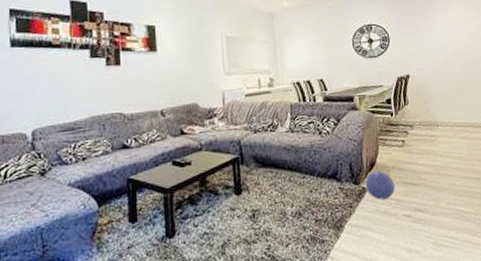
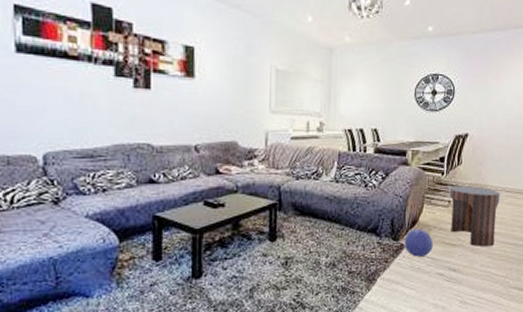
side table: none [401,124,457,184] -> present [449,186,500,246]

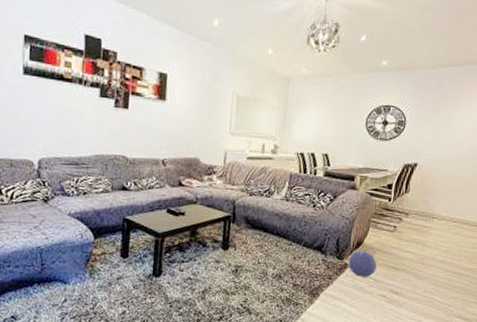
side table: present [449,186,500,246] -> none [395,212,448,273]

